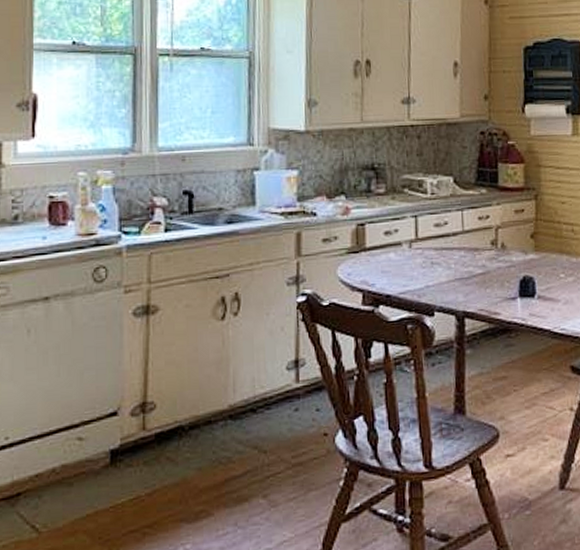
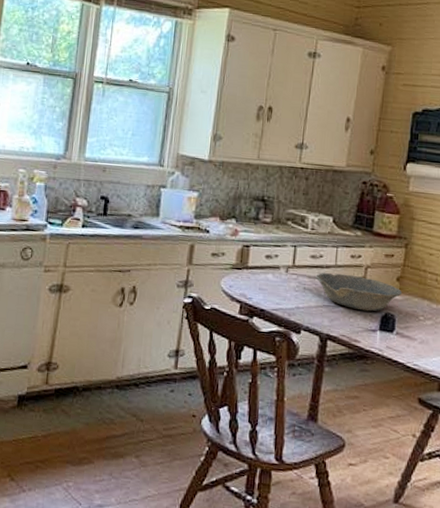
bowl: none [443,239,539,278] -> present [315,273,403,312]

